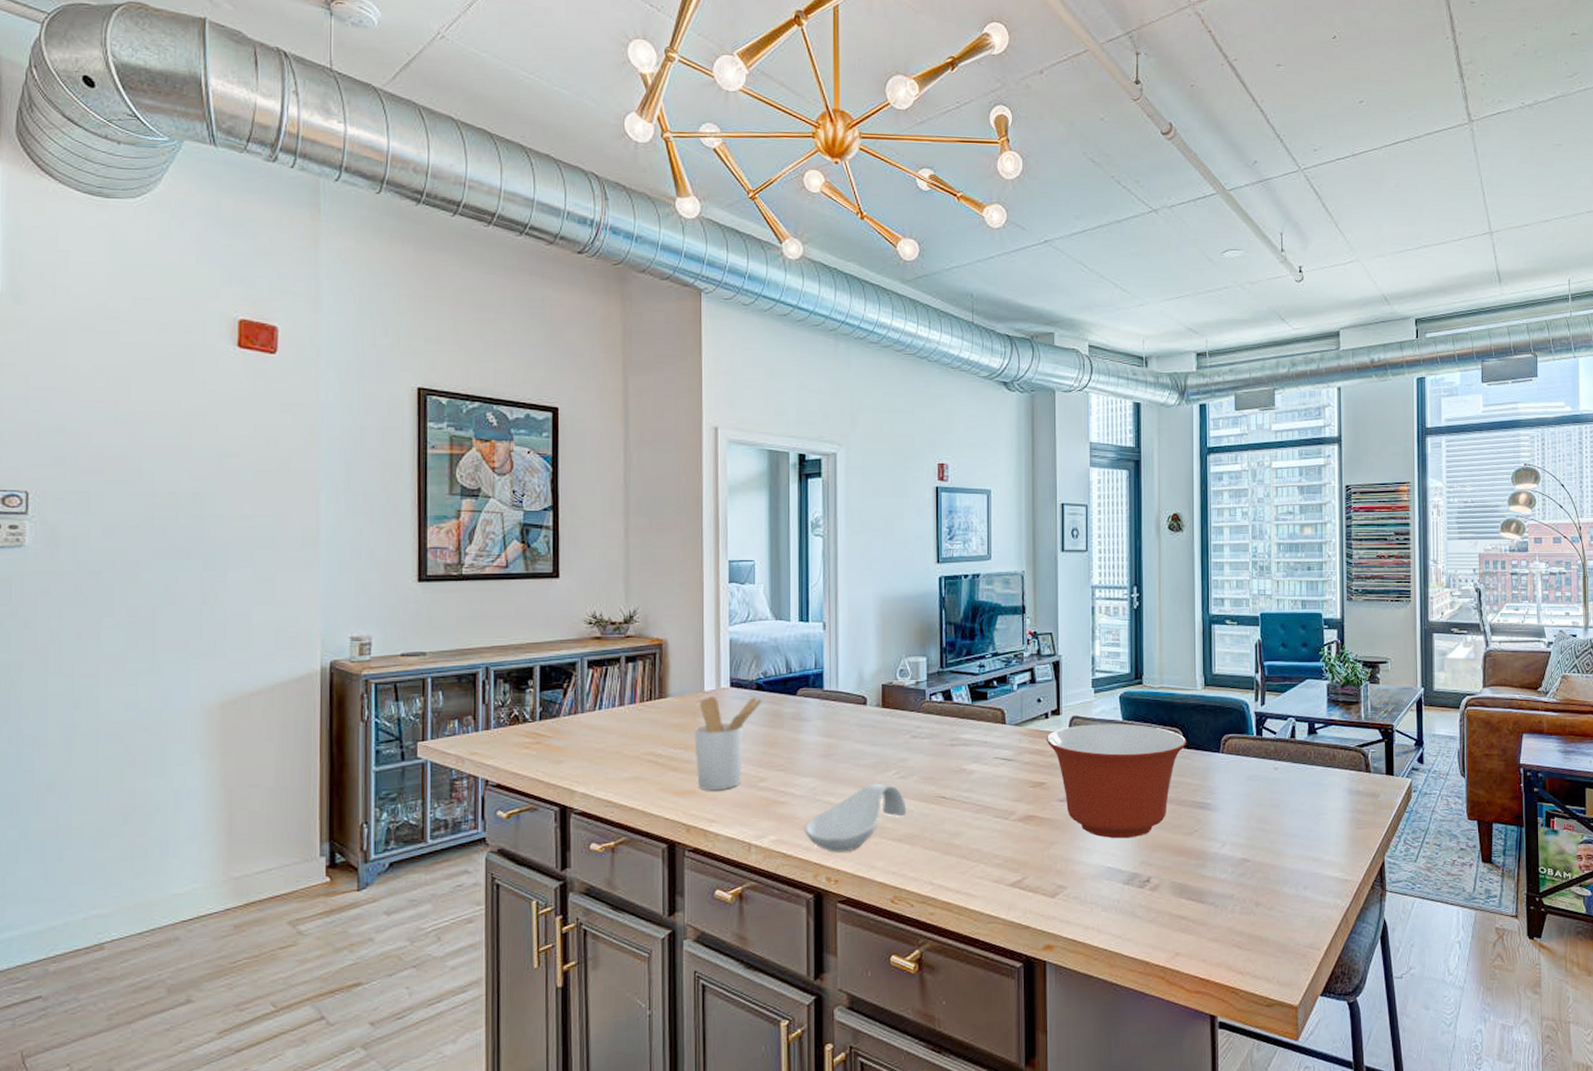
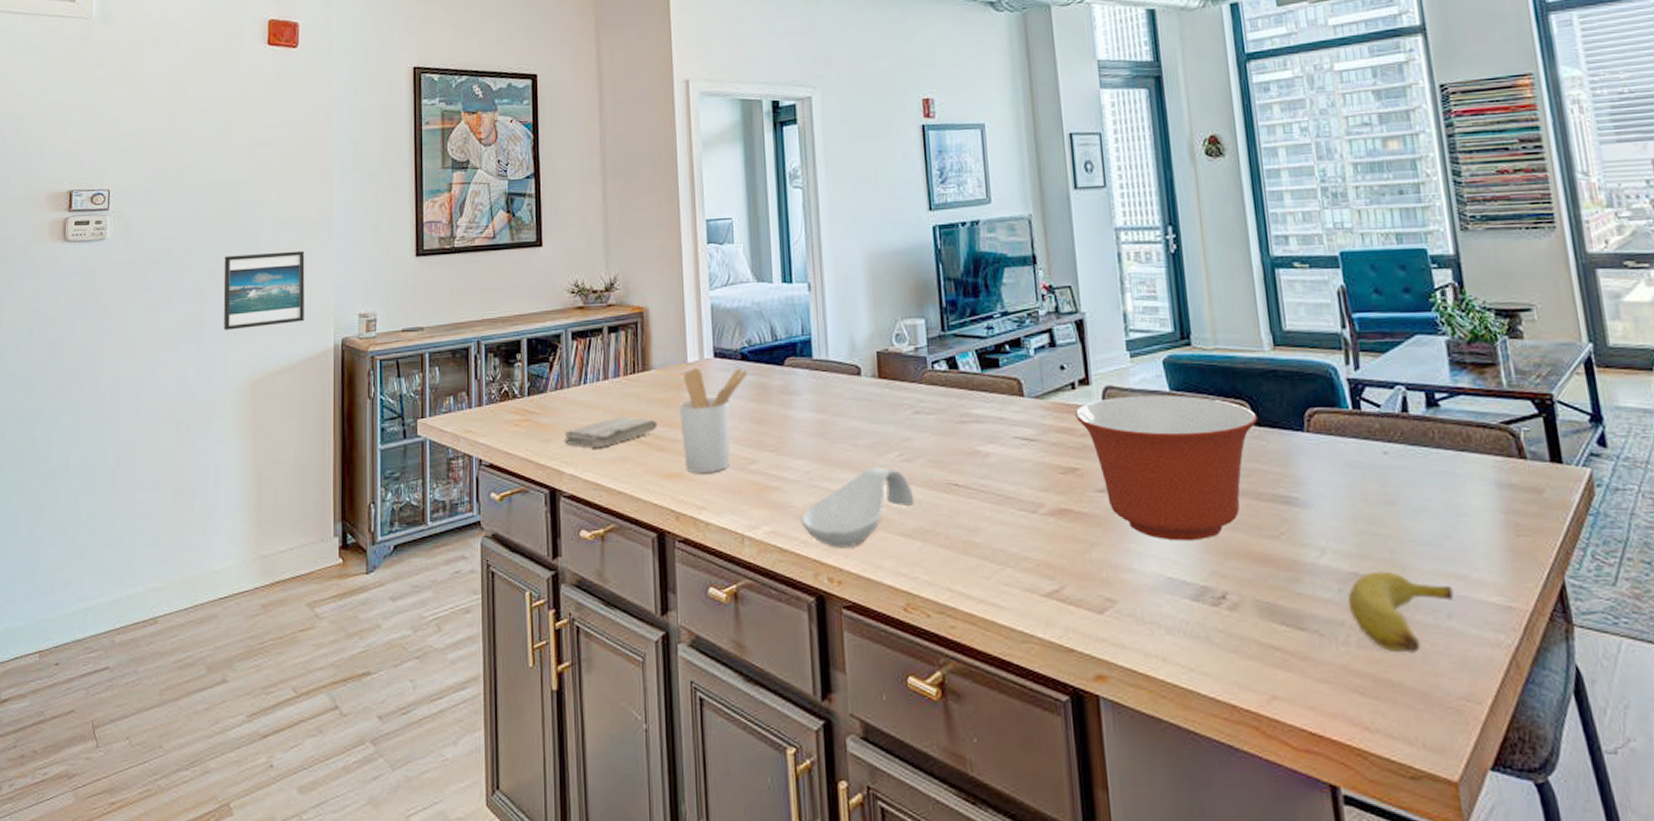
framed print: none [183,570,286,650] -> present [223,250,305,331]
washcloth: none [577,740,672,769] -> present [564,416,657,449]
banana: none [1237,857,1310,916] -> present [1347,571,1454,653]

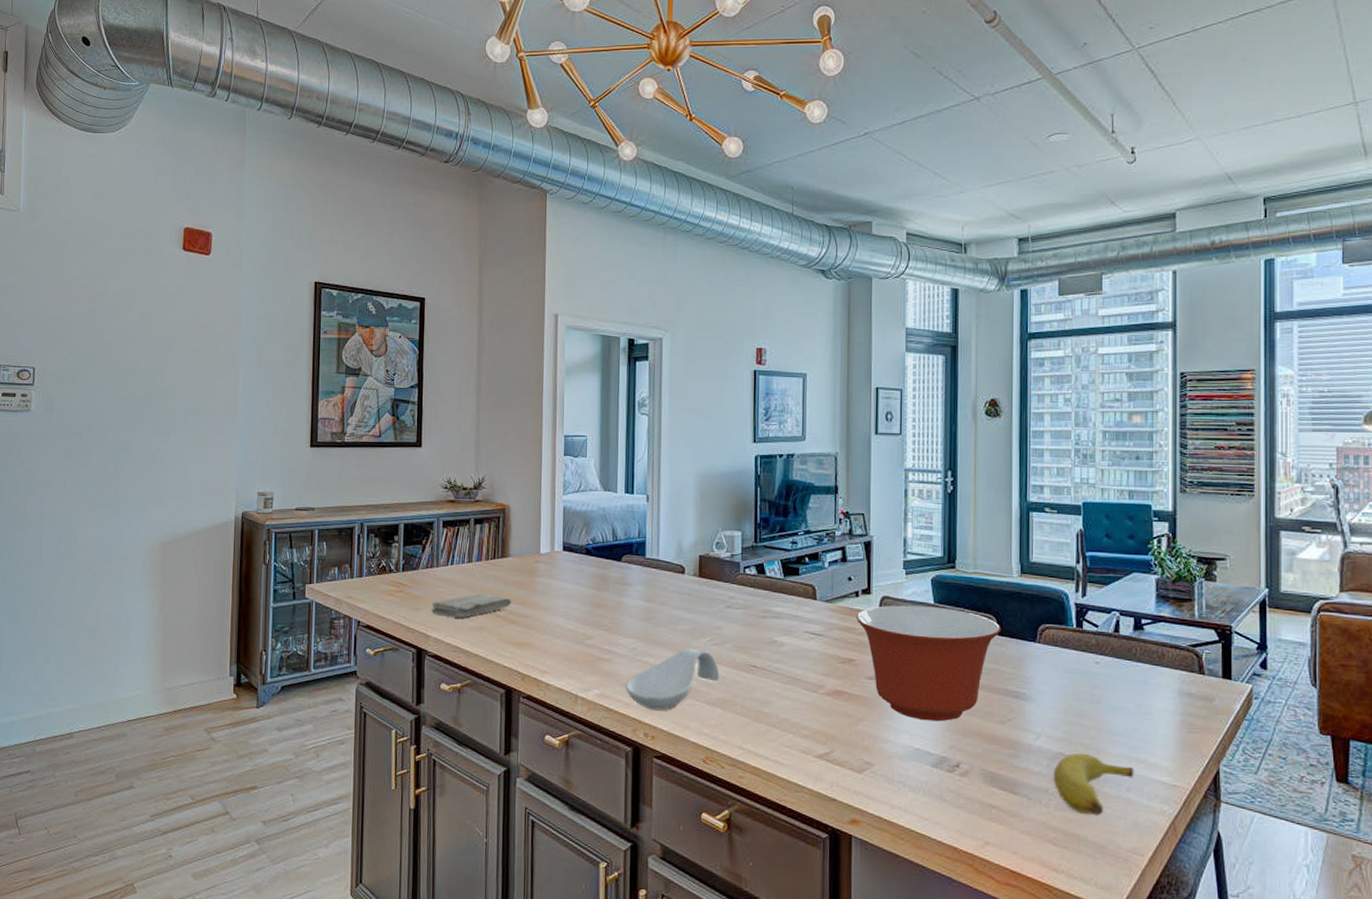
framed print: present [223,250,305,331] -> none [137,434,212,498]
utensil holder: present [679,368,748,474] -> none [531,558,591,645]

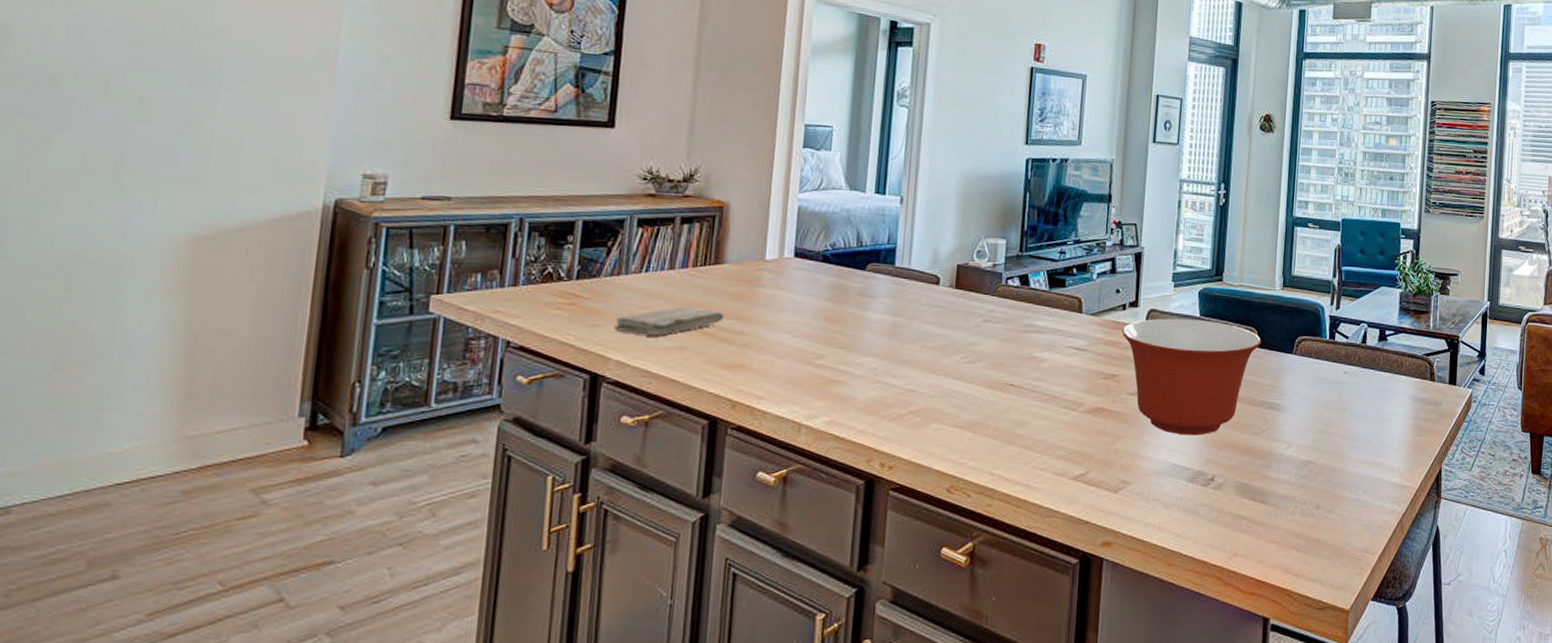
spoon rest: present [625,648,720,711] -> none [861,366,972,437]
banana: present [1053,753,1134,816] -> none [1300,460,1371,520]

